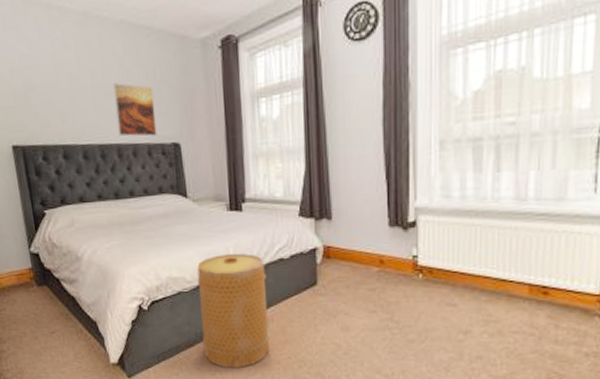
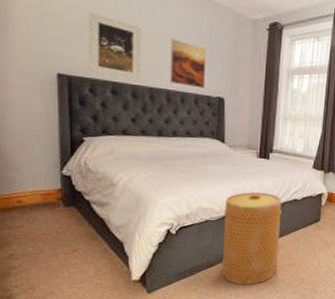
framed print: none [31,72,89,140] -> present [88,12,141,81]

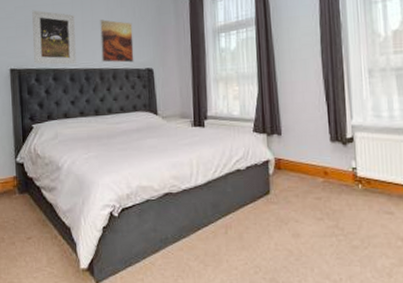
basket: present [221,192,282,284] -> none [164,165,229,273]

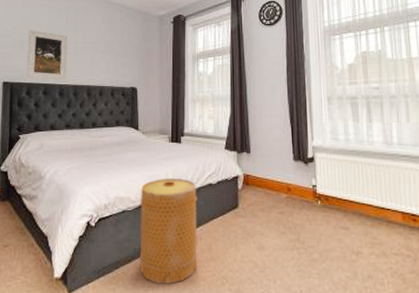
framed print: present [100,19,134,63] -> none [90,41,121,81]
basket: none [164,165,229,273] -> present [139,179,198,284]

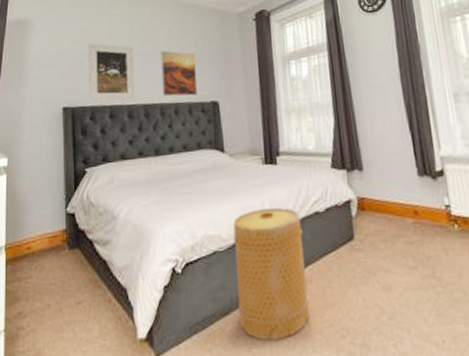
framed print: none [90,41,121,81] -> present [161,50,198,97]

